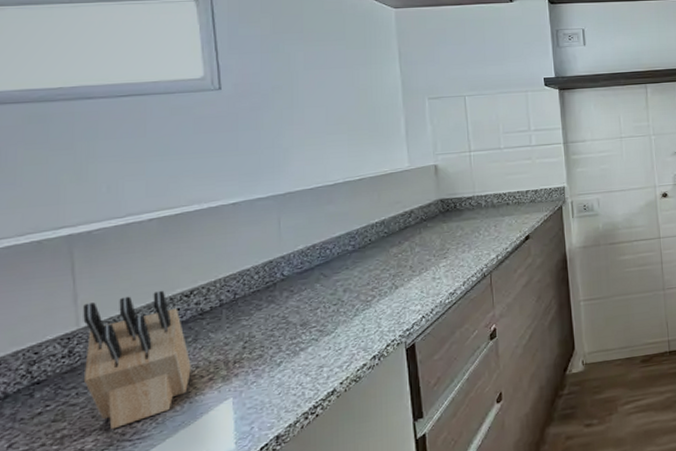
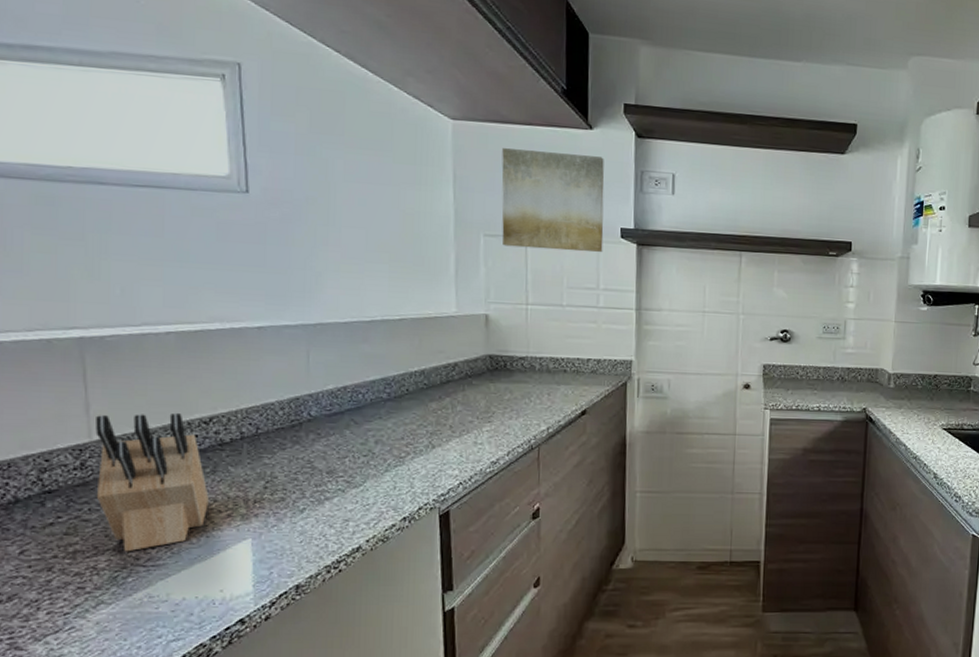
wall art: none [439,23,531,106] -> present [501,148,605,253]

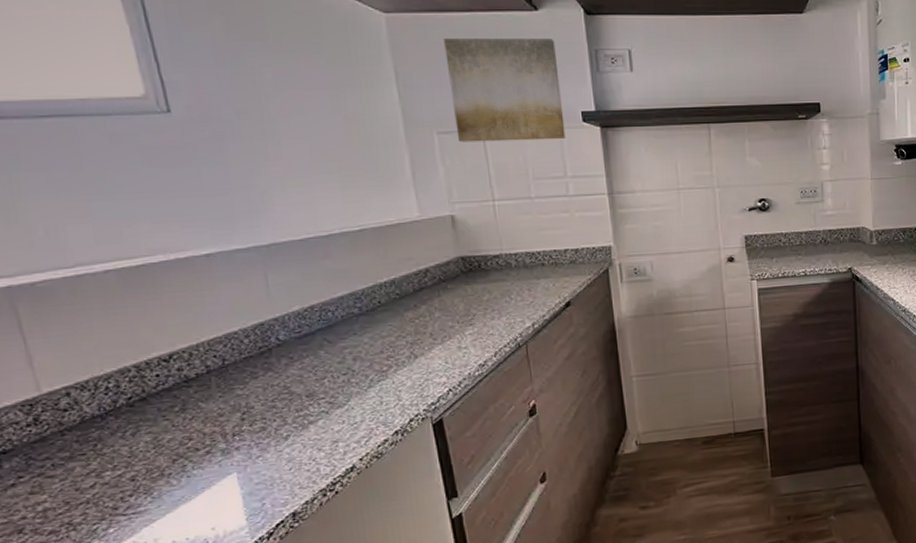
knife block: present [96,412,209,552] -> none [41,353,184,503]

